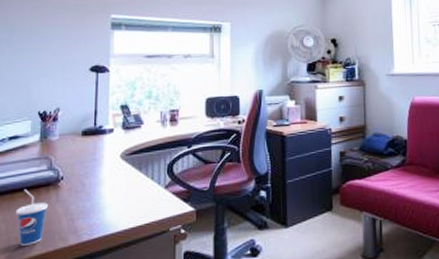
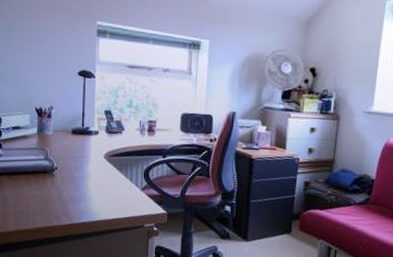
cup: present [15,189,48,246] -> none [20,173,45,219]

